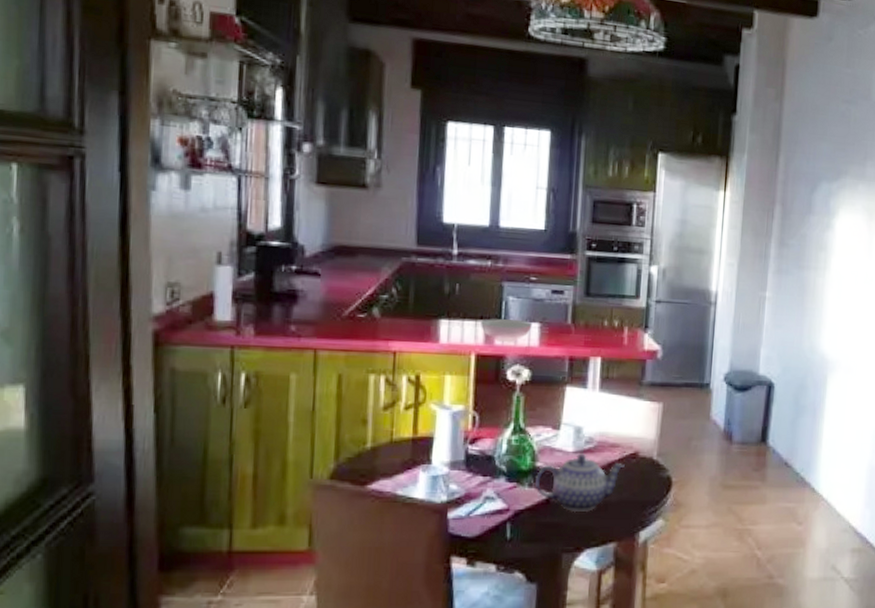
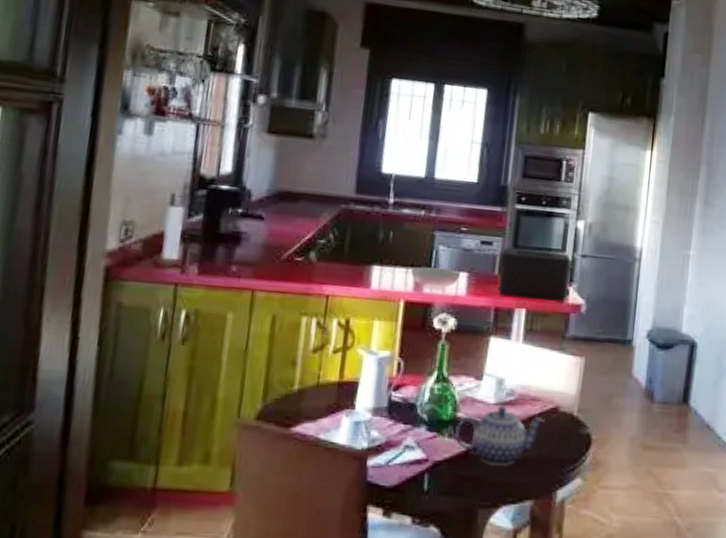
toaster: none [571,296,648,350] -> present [497,247,574,303]

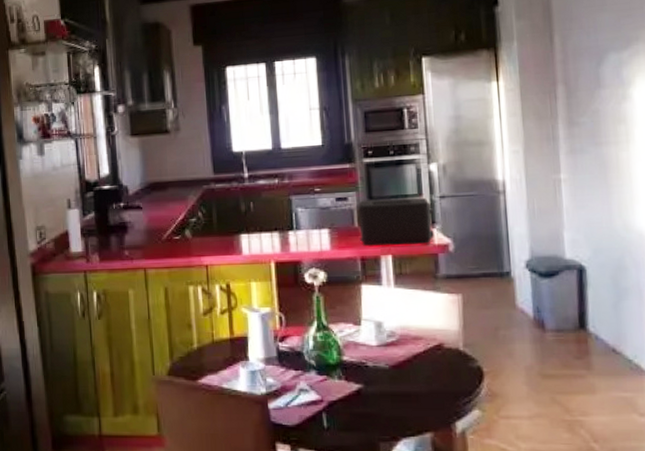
bowl: present [411,267,461,291] -> none [276,228,322,250]
teapot: present [455,405,545,467] -> none [344,347,431,403]

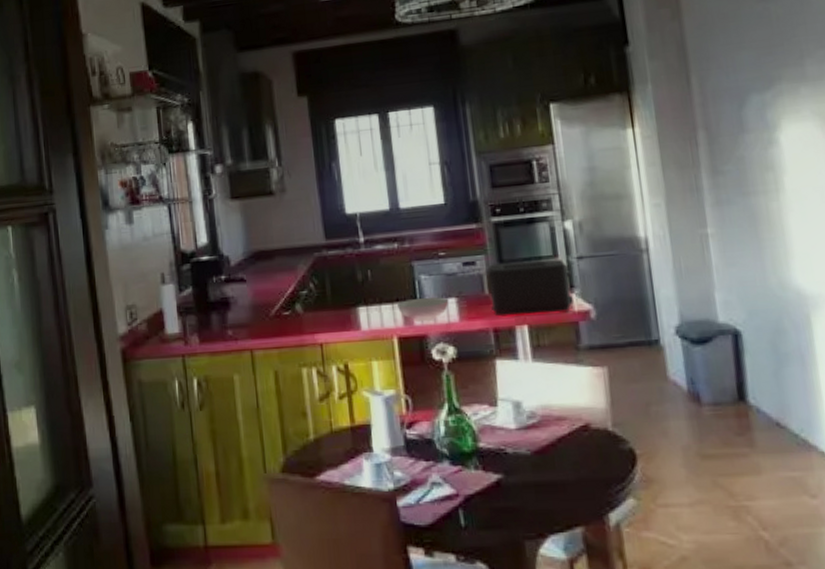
bowl: none [276,228,322,250] -> present [397,297,449,322]

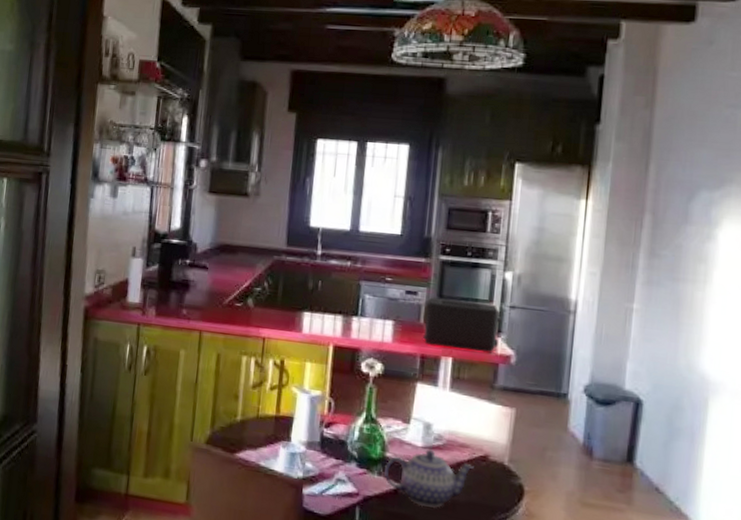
bowl: present [397,297,449,322] -> none [339,314,387,337]
teapot: none [481,430,577,495] -> present [384,449,474,508]

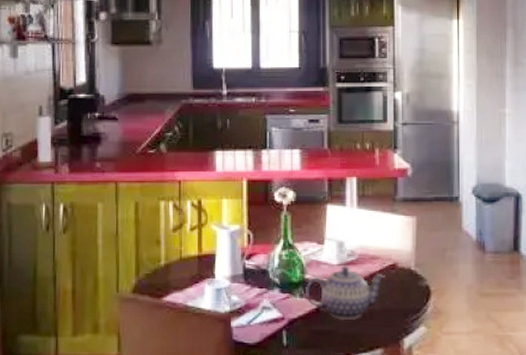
toaster: present [423,297,502,353] -> none [328,123,396,169]

